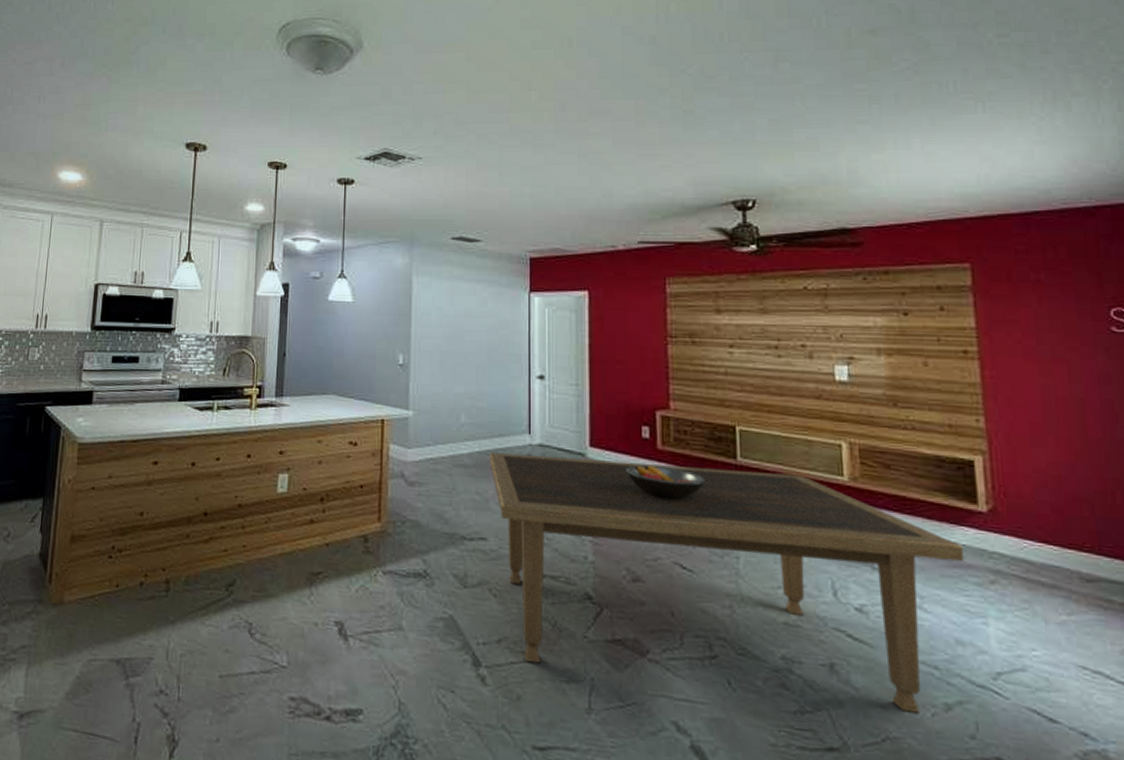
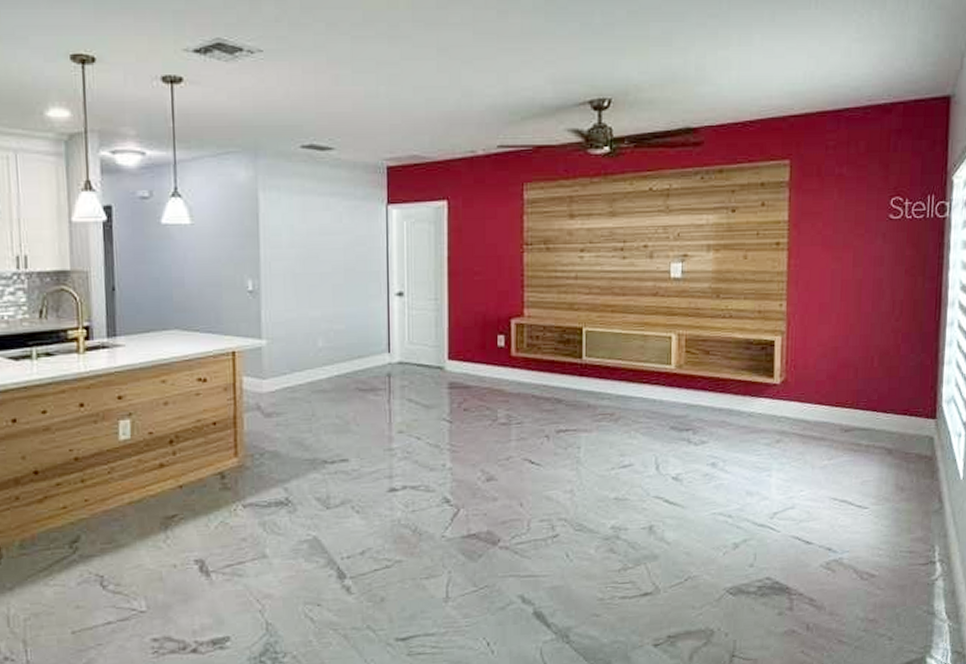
dining table: present [490,453,963,713] -> none [349,367,759,567]
fruit bowl: present [626,464,706,500] -> none [482,371,554,402]

